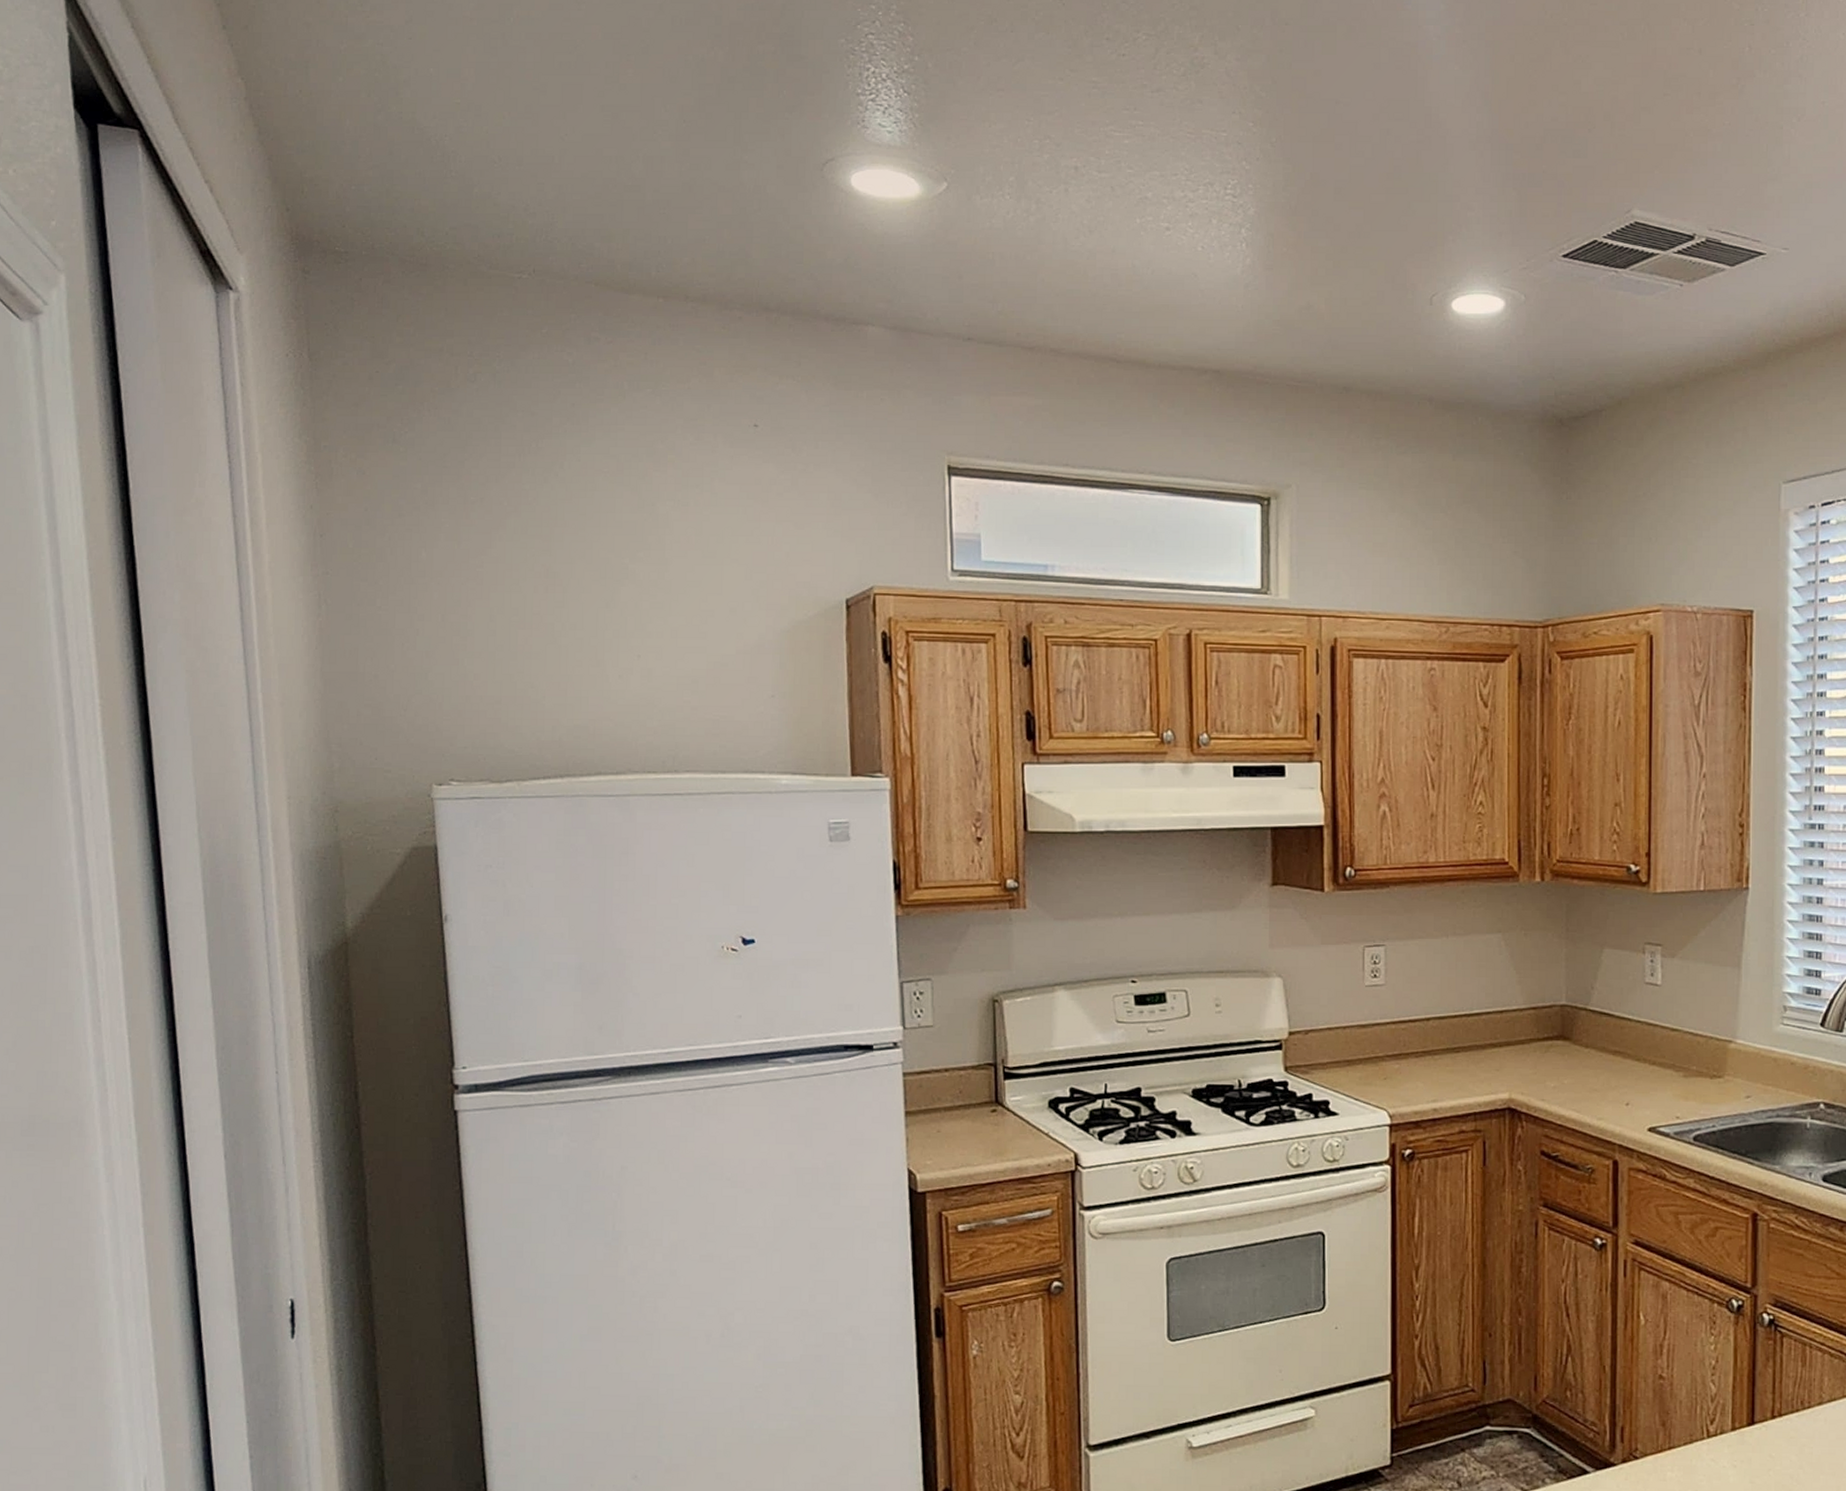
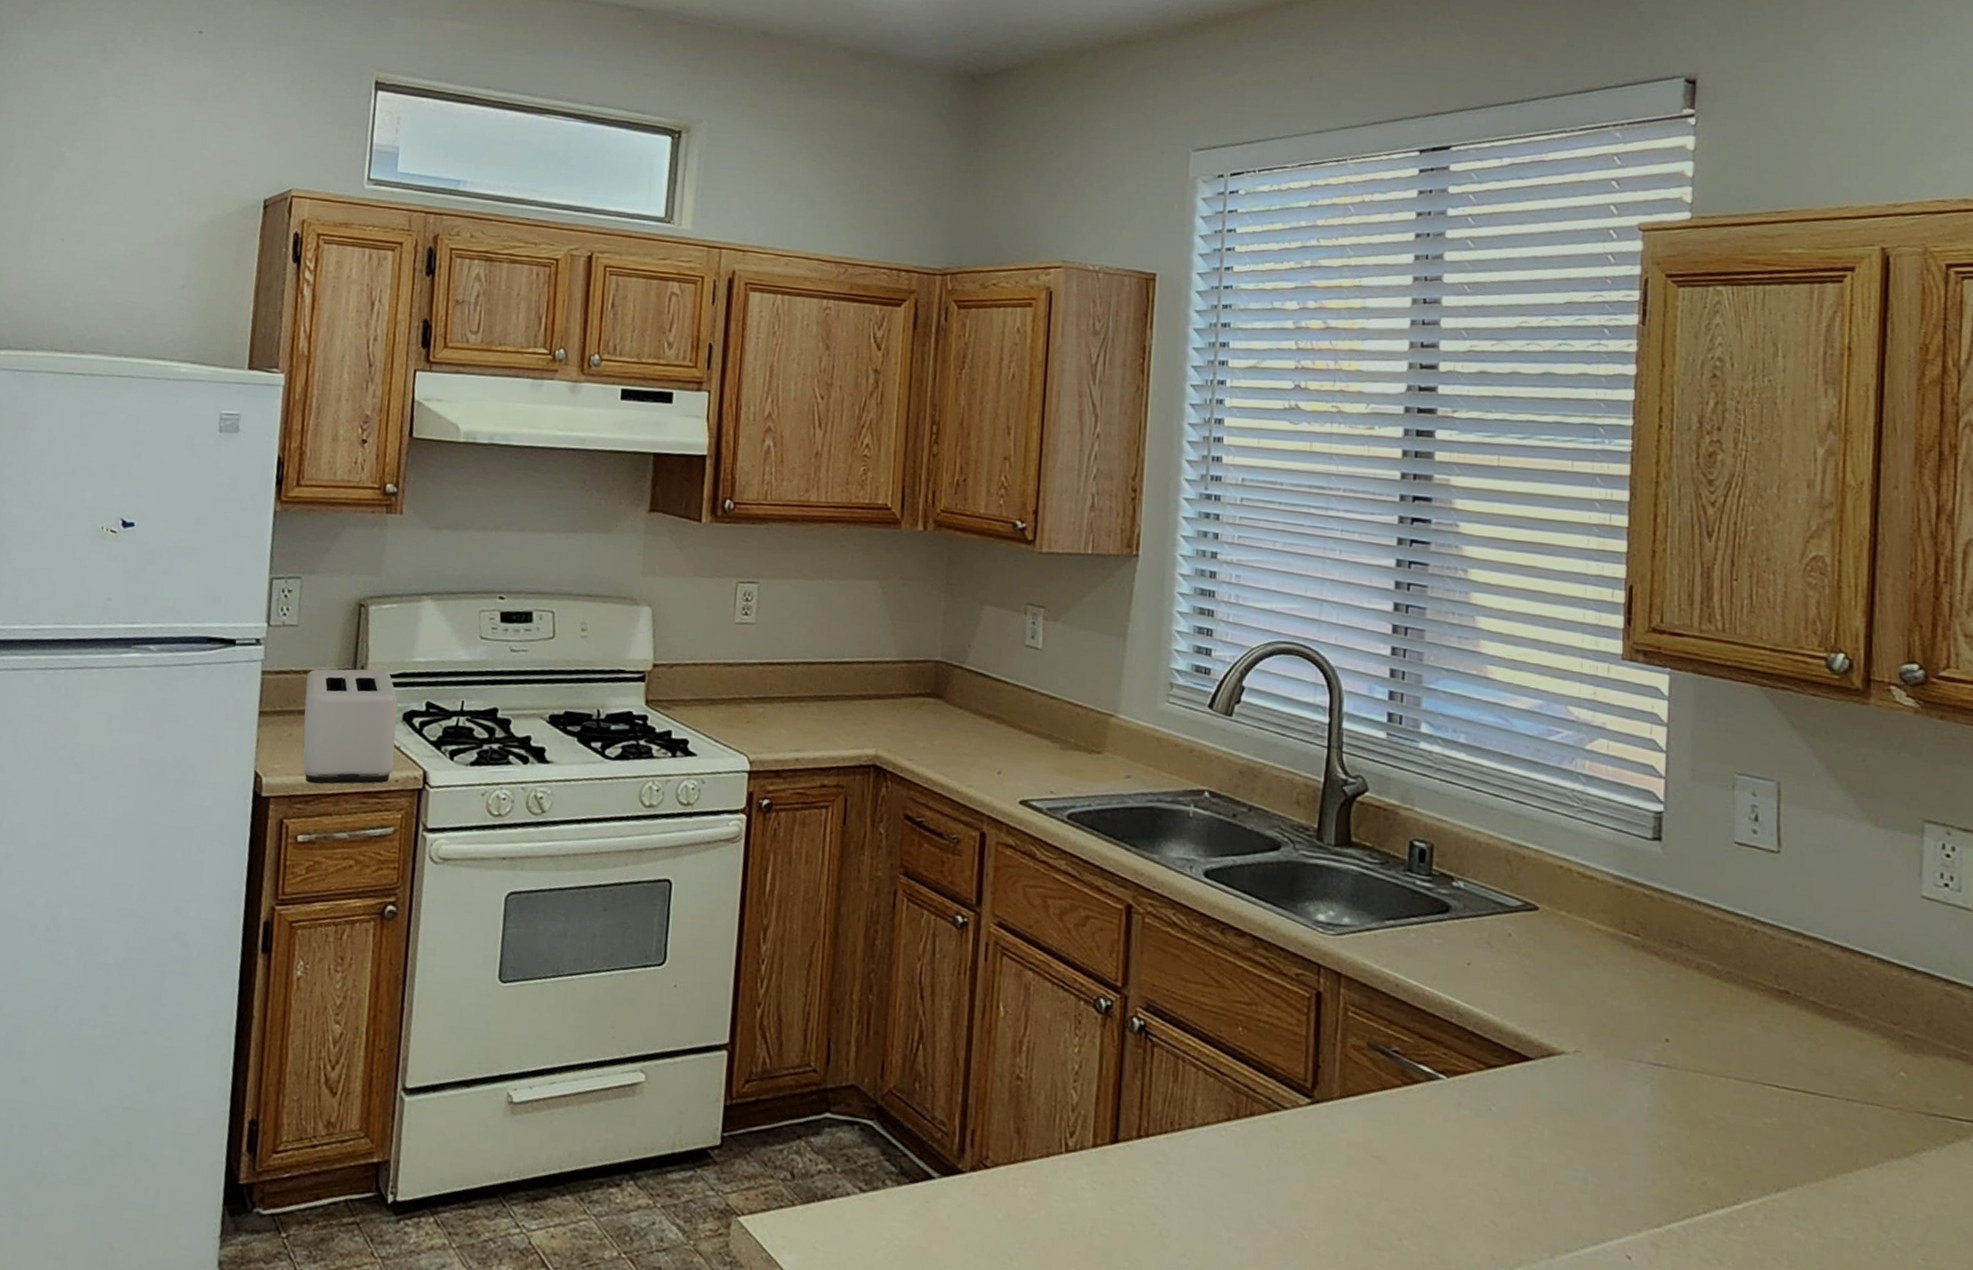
toaster: none [948,1062,1044,1176] -> present [302,668,398,784]

